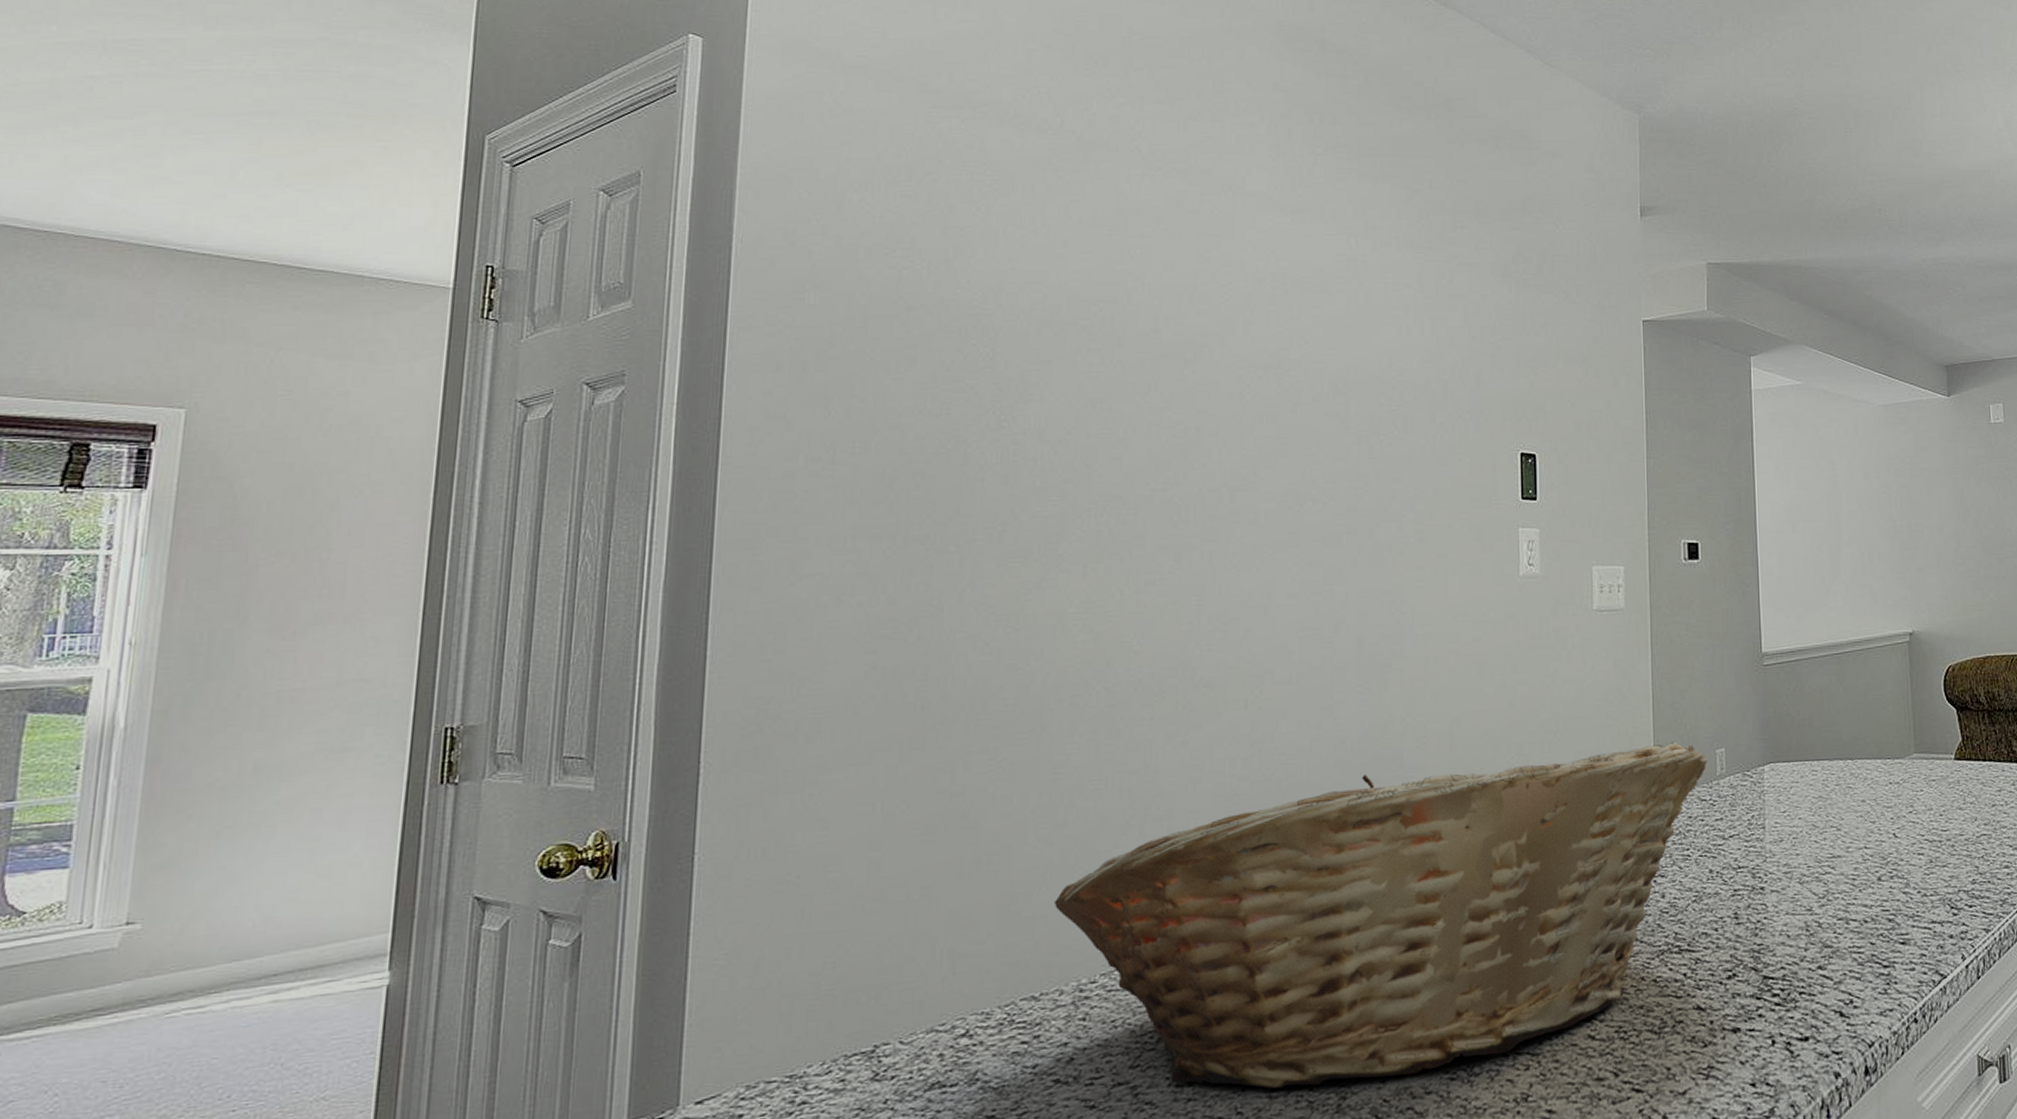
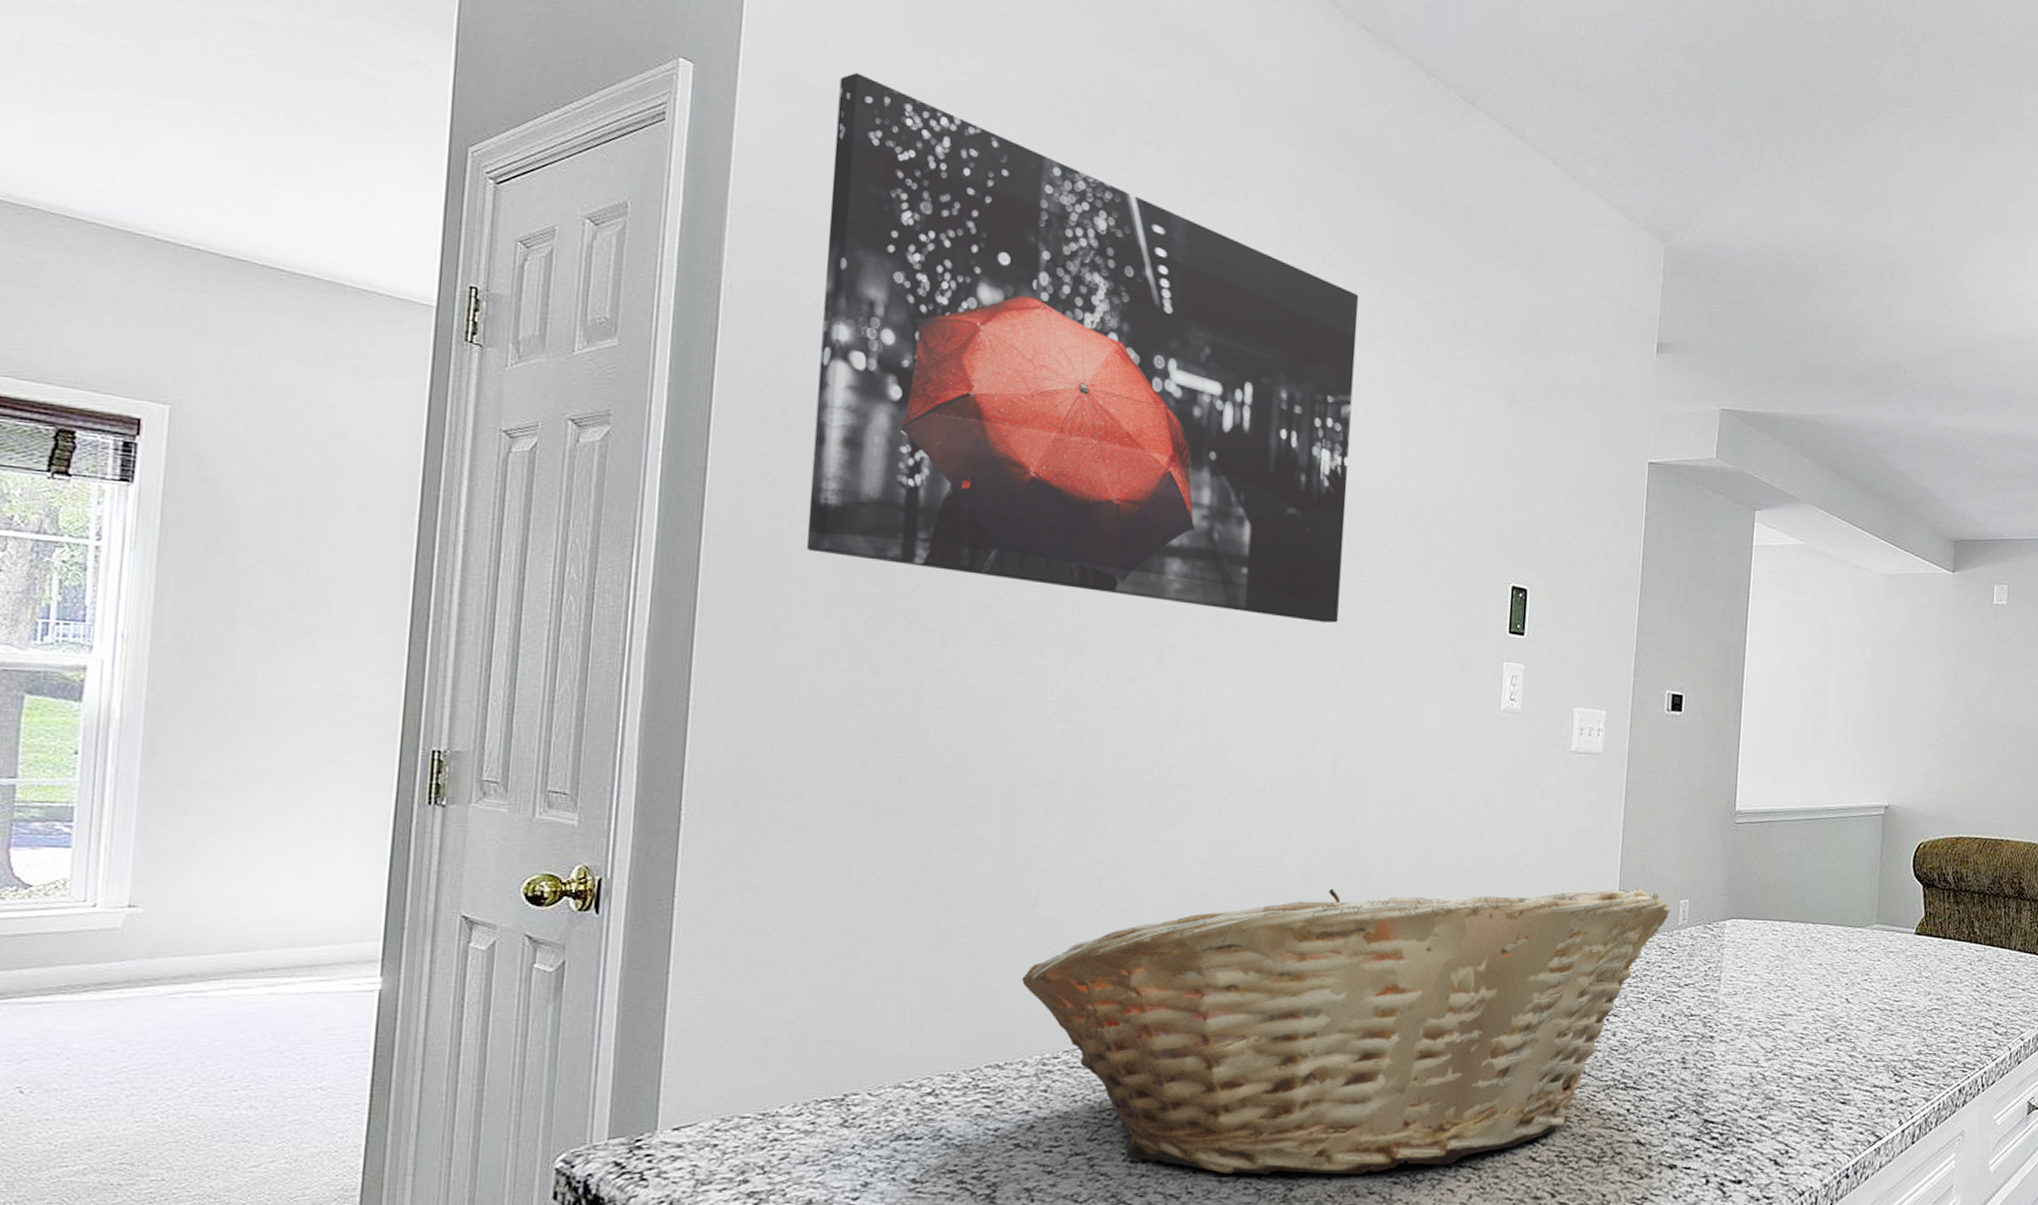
wall art: none [821,32,1353,508] -> present [806,73,1359,623]

